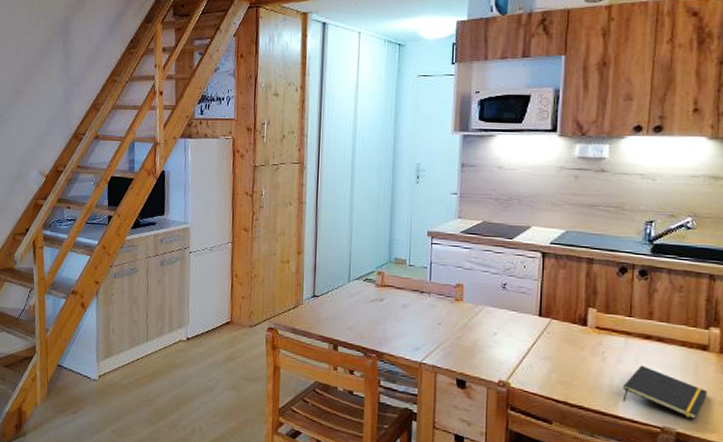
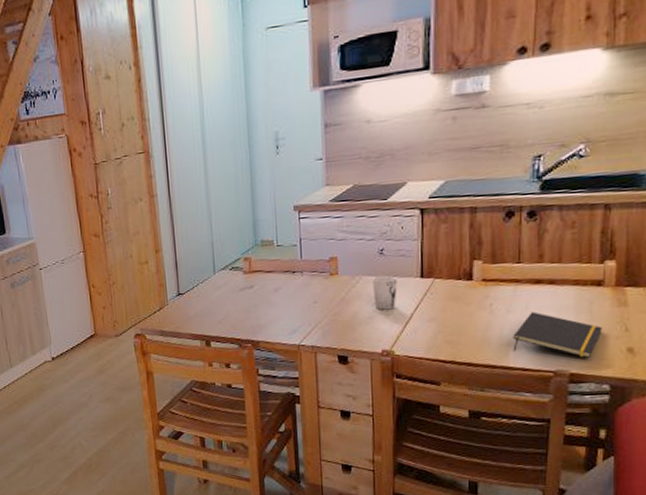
cup: none [493,308,517,342] -> present [371,275,397,310]

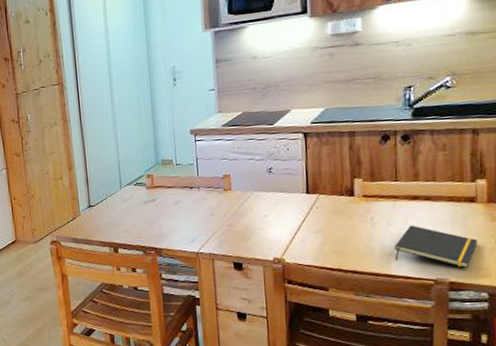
cup: present [371,275,397,310] -> none [262,191,286,222]

